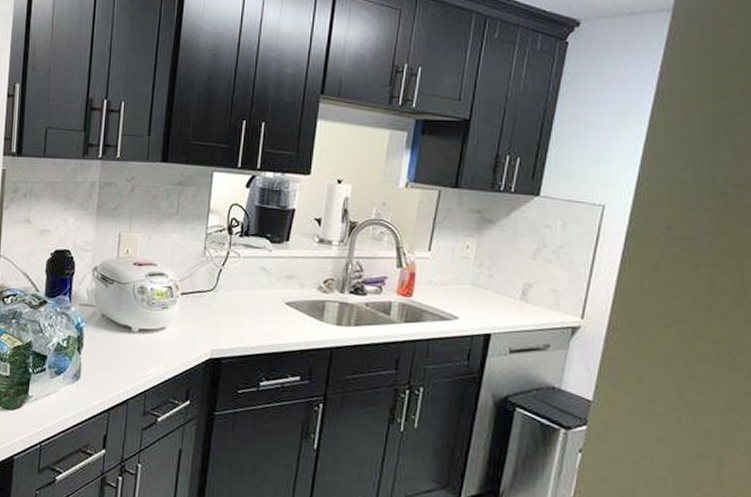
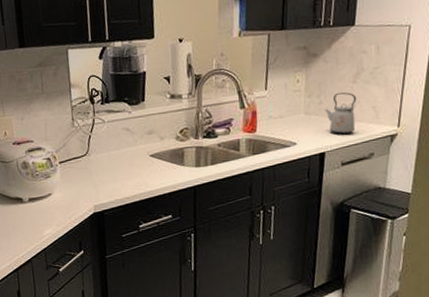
kettle: none [494,267,535,317] -> present [324,92,357,135]

